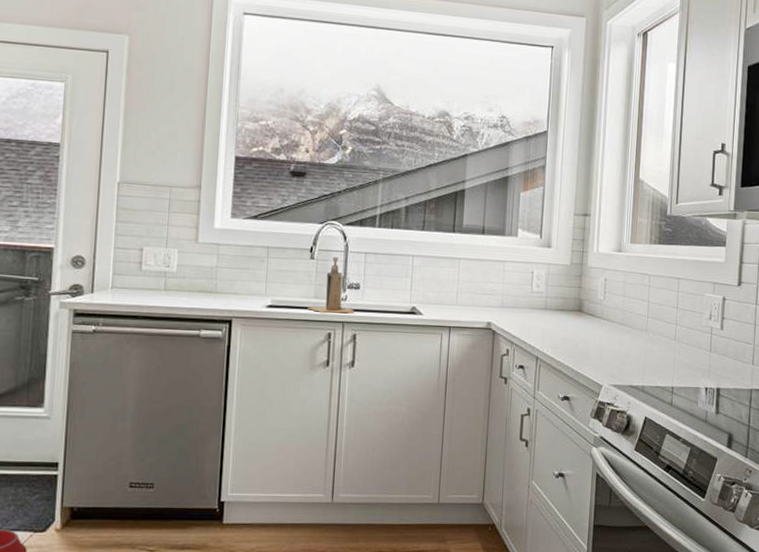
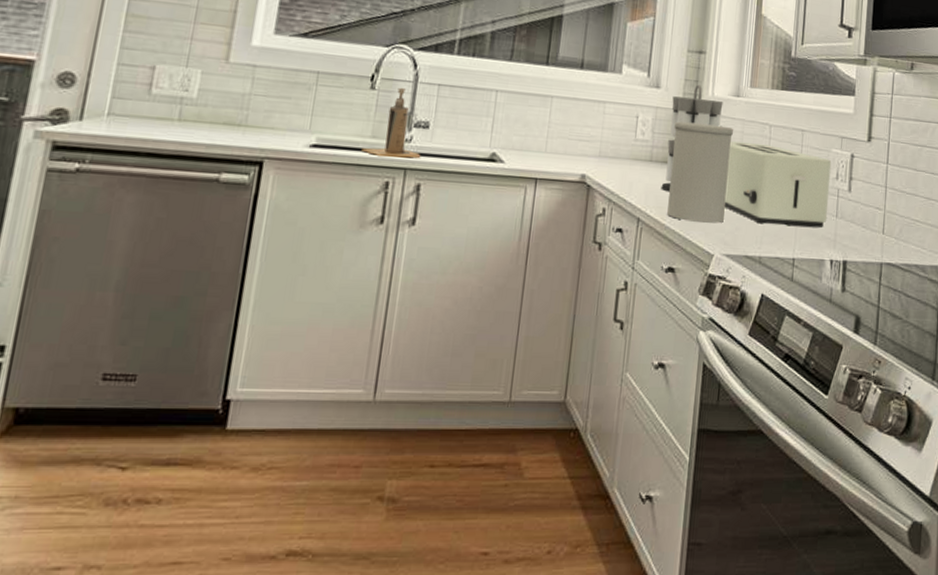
spice rack: none [555,243,607,335] -> present [661,84,723,192]
canister: none [561,275,617,360] -> present [667,121,733,224]
toaster: none [610,290,705,362] -> present [724,141,832,229]

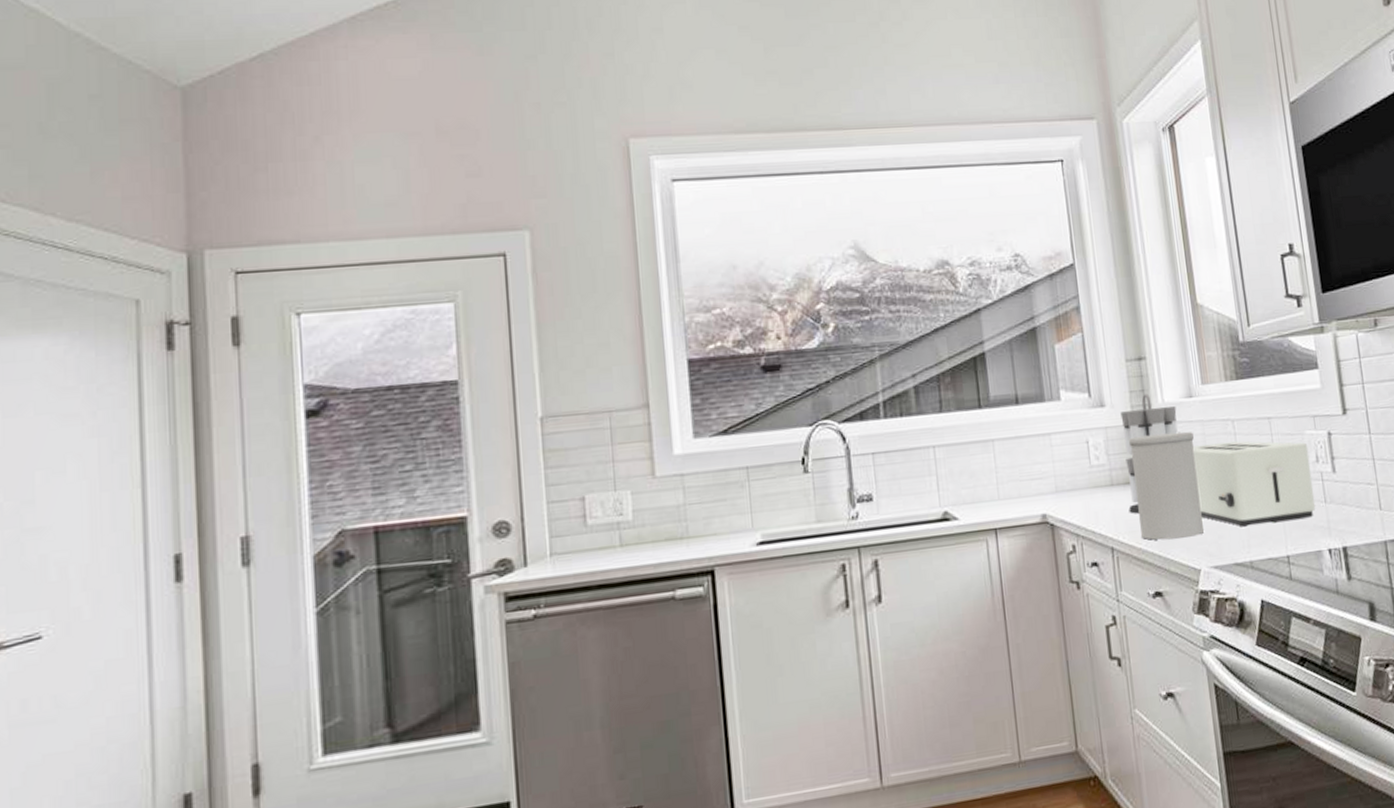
soap dispenser: present [362,87,421,159] -> none [810,464,872,541]

